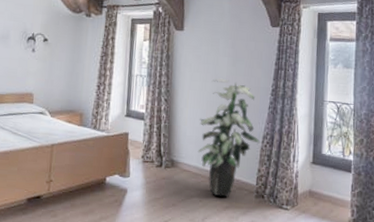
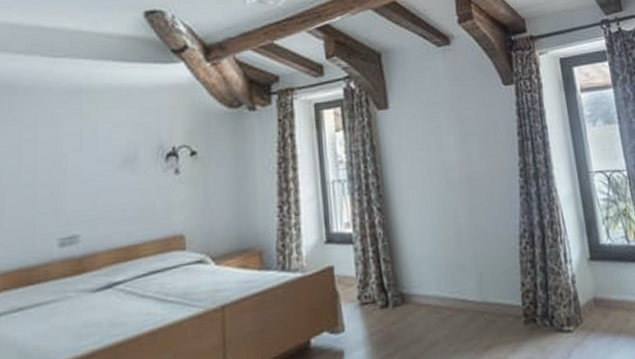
indoor plant: present [197,78,260,197] -> none [430,165,517,333]

